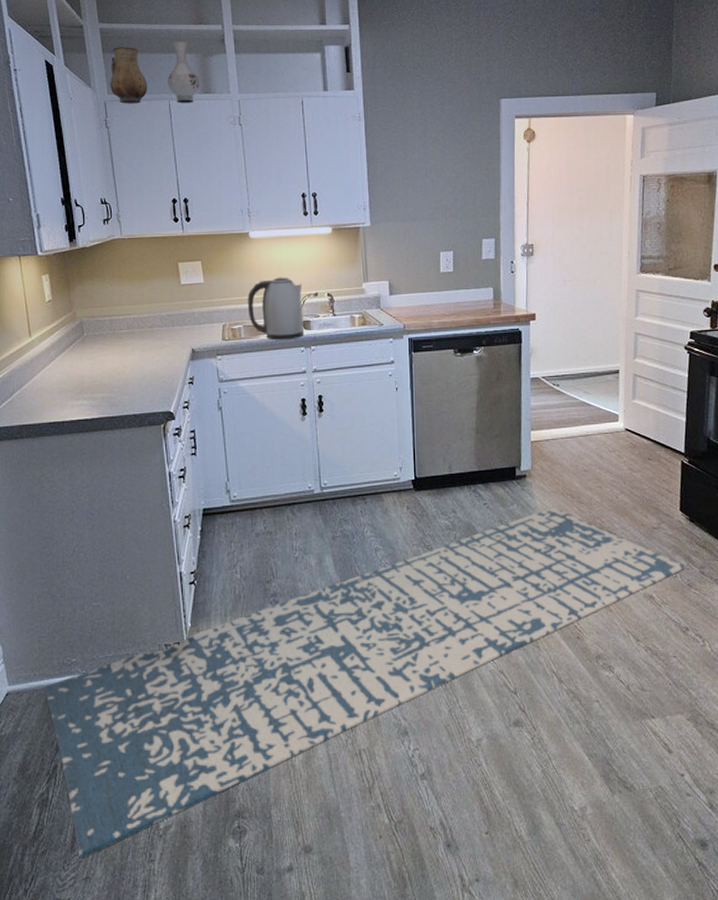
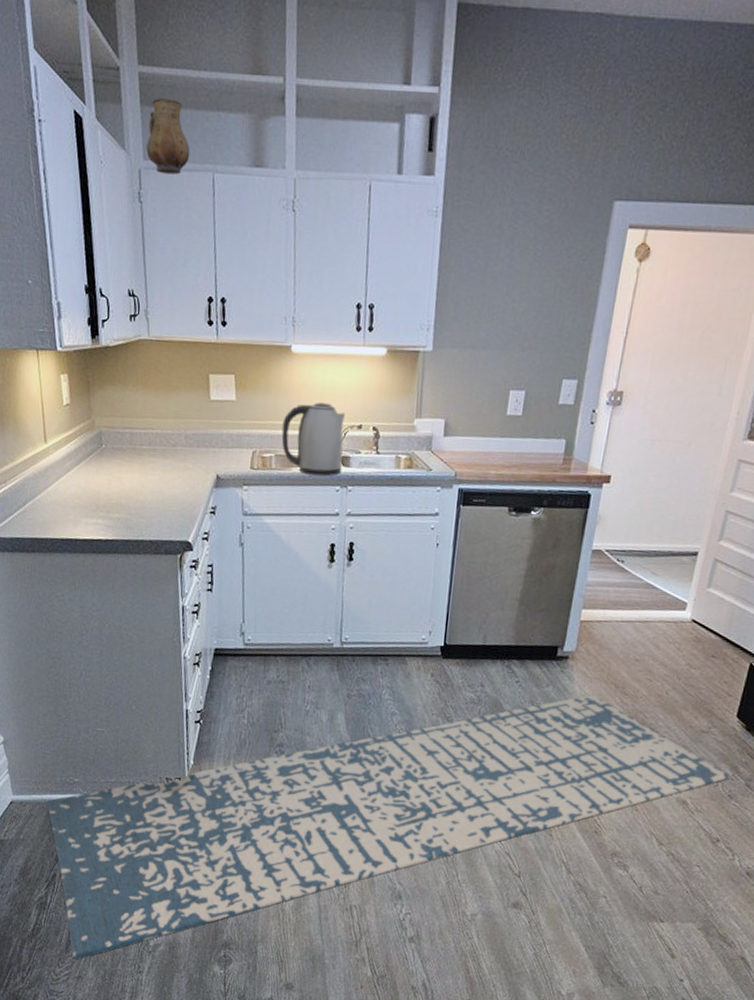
vase: present [168,41,199,103] -> none [213,96,251,179]

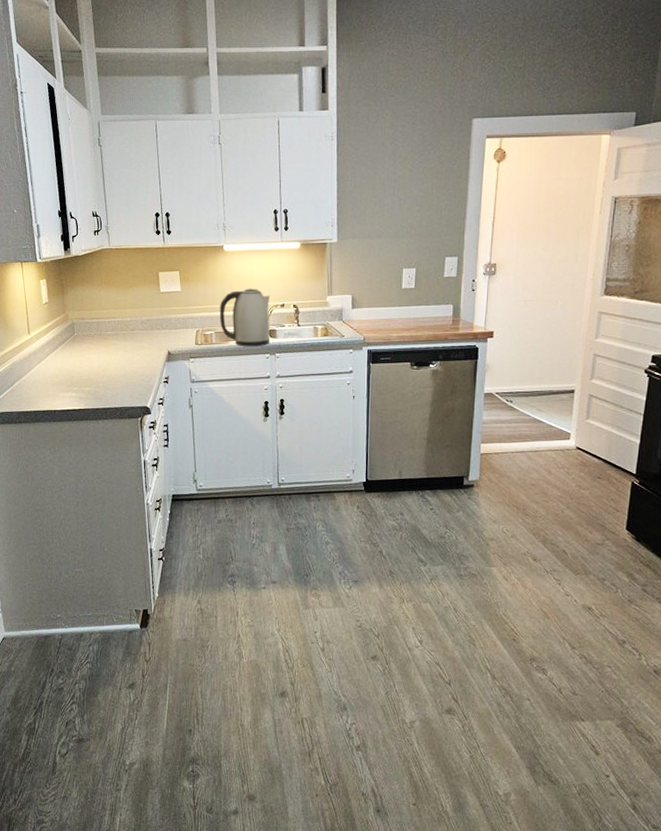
rug: present [46,694,730,960] -> none [33,516,627,781]
ceramic pitcher: present [146,98,190,175] -> none [103,70,137,124]

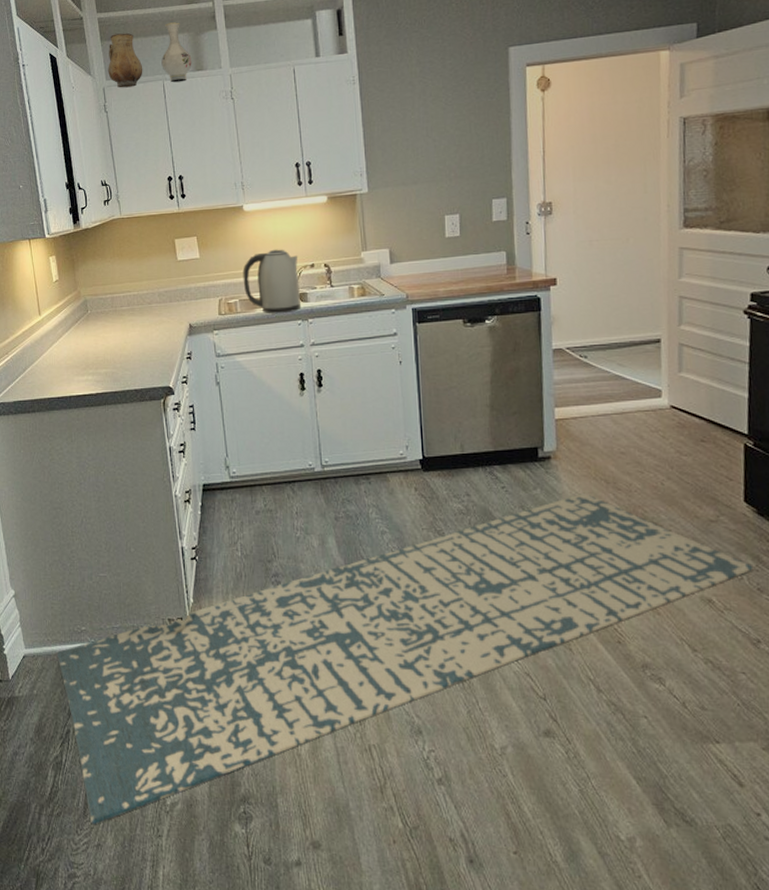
rug: none [33,516,627,781] -> present [56,492,754,825]
ceramic pitcher: none [103,70,137,124] -> present [108,32,143,88]
vase: none [155,64,184,123] -> present [161,22,192,83]

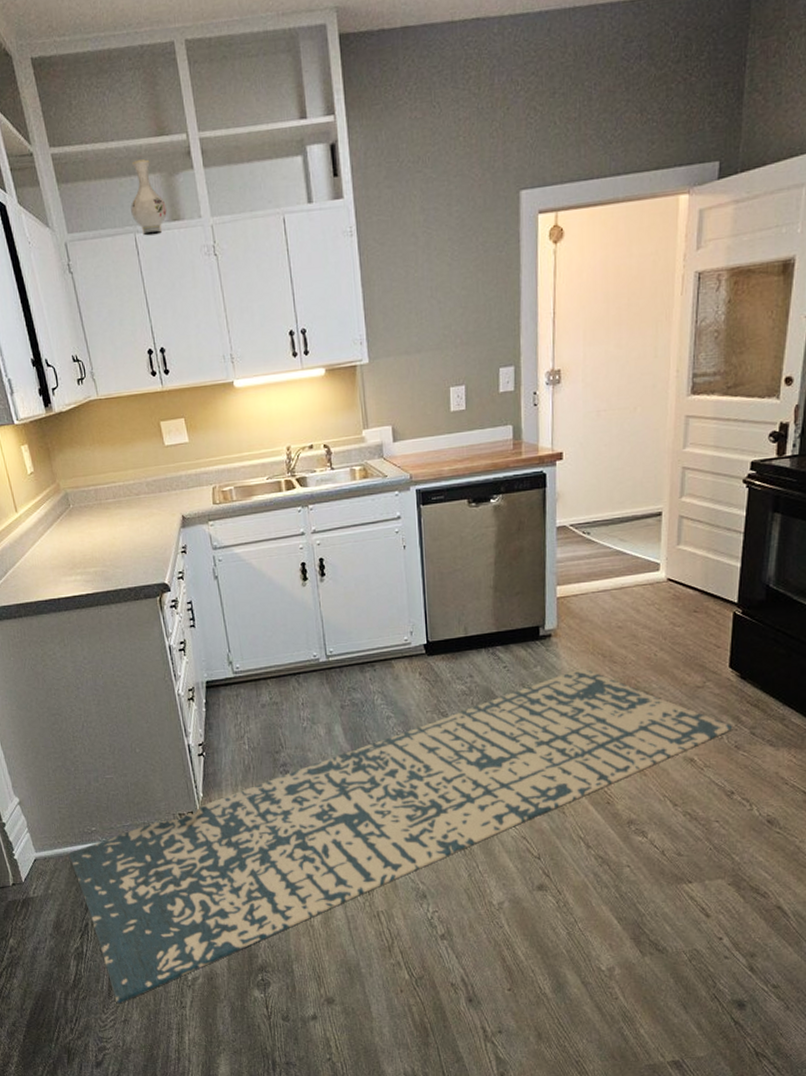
ceramic pitcher: present [108,32,143,88] -> none [67,173,111,243]
kettle: present [243,249,302,314] -> none [236,429,301,502]

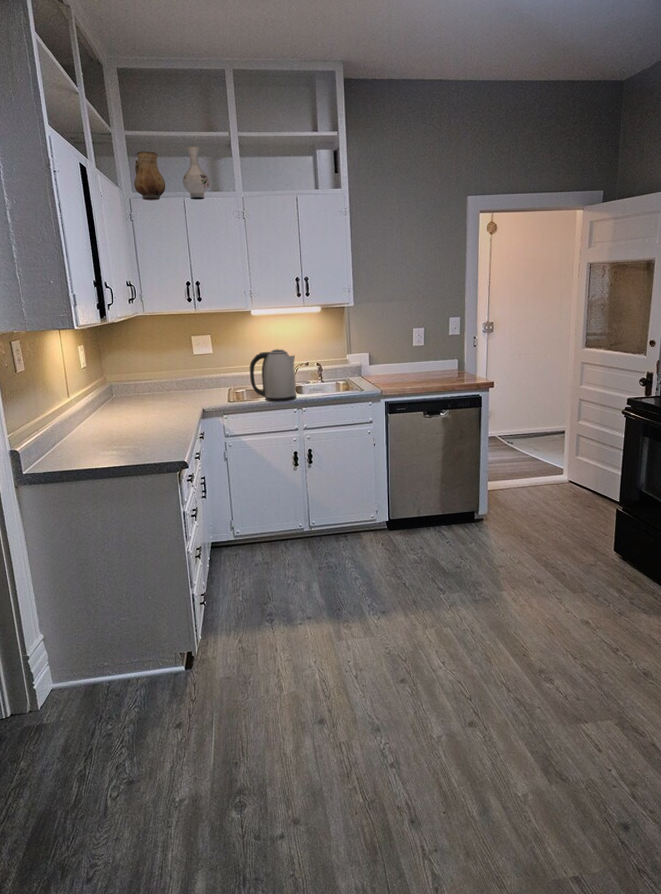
ceramic pitcher: none [67,173,111,243] -> present [134,151,166,201]
rug: present [68,667,733,1004] -> none [81,545,617,823]
kettle: none [236,429,301,502] -> present [249,349,297,403]

